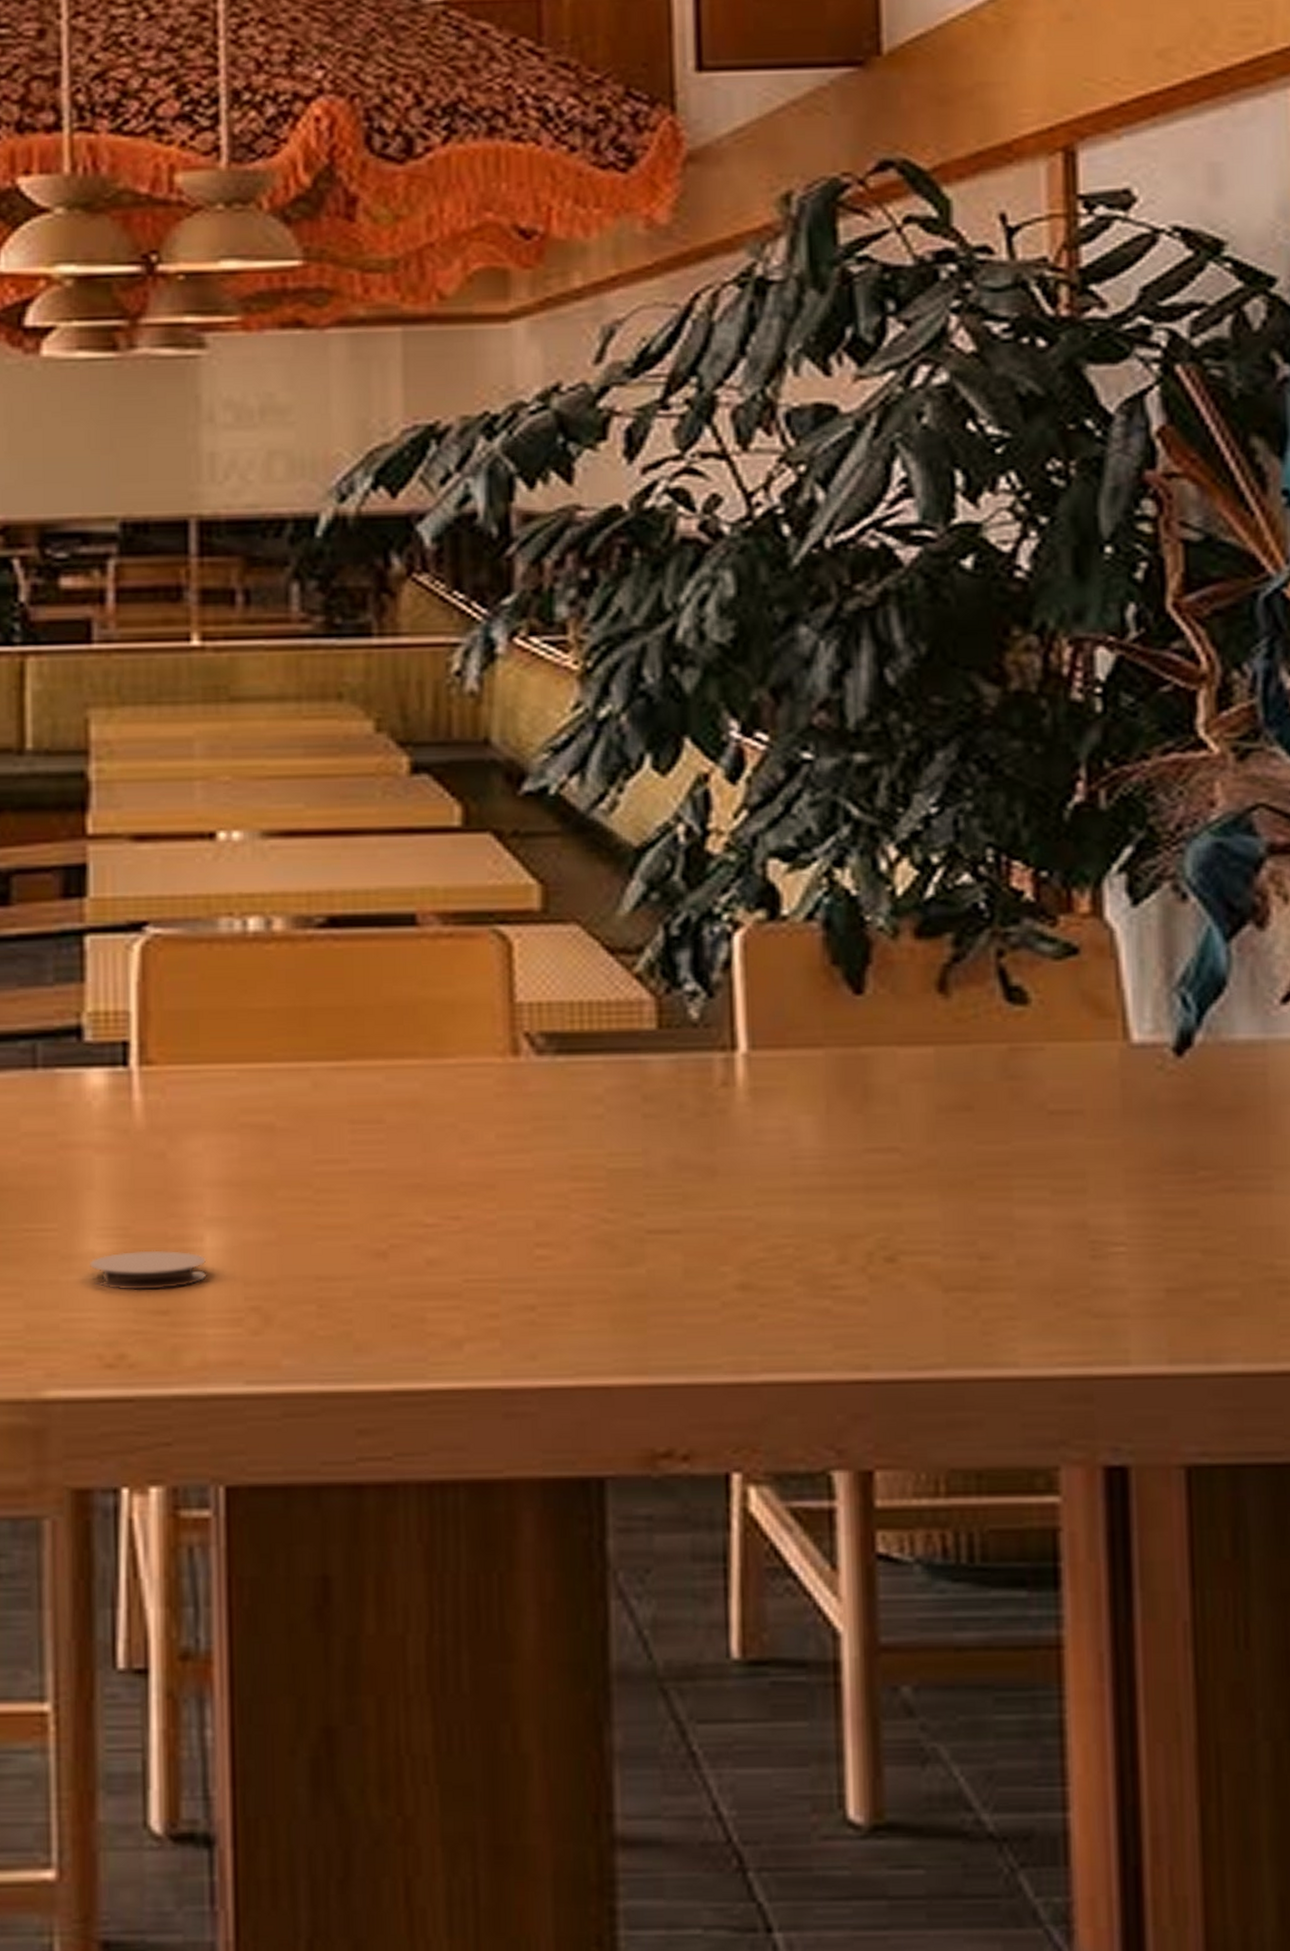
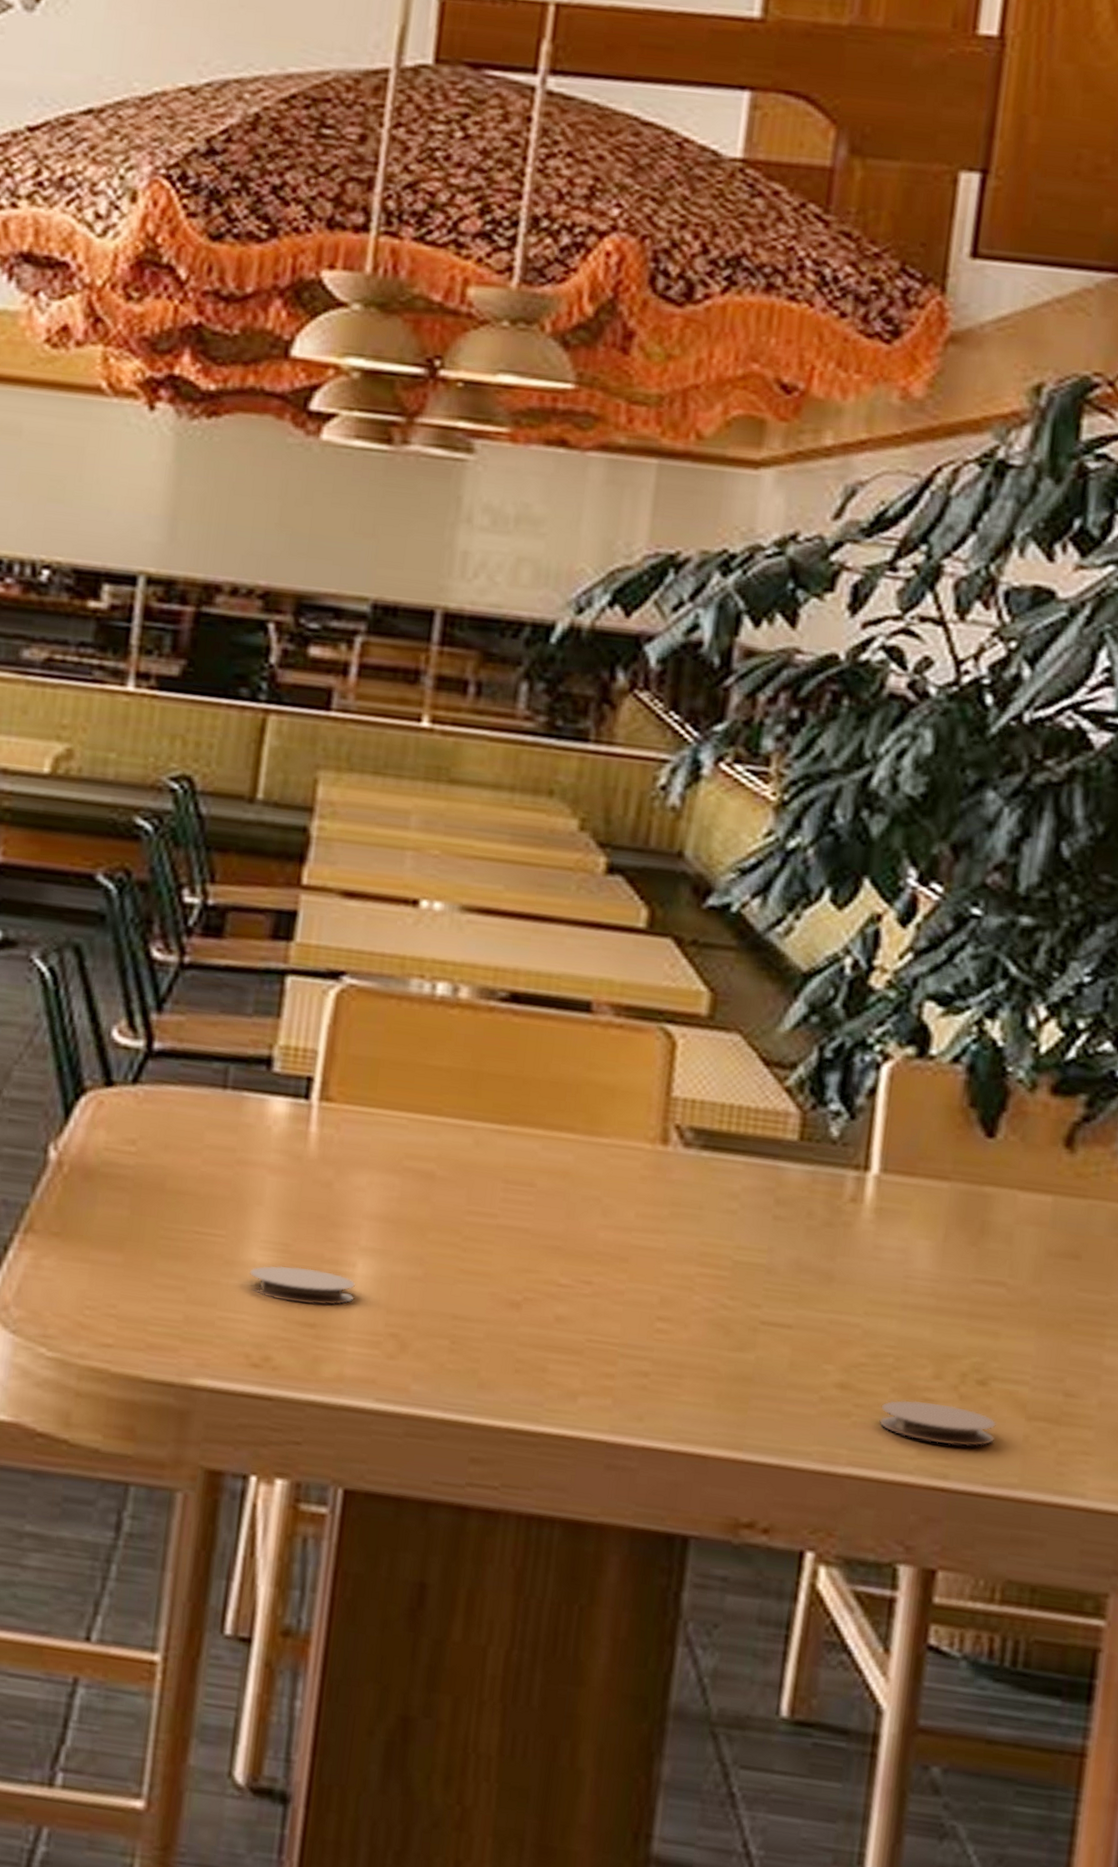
coaster: none [788,1289,913,1333] -> present [879,1400,996,1447]

